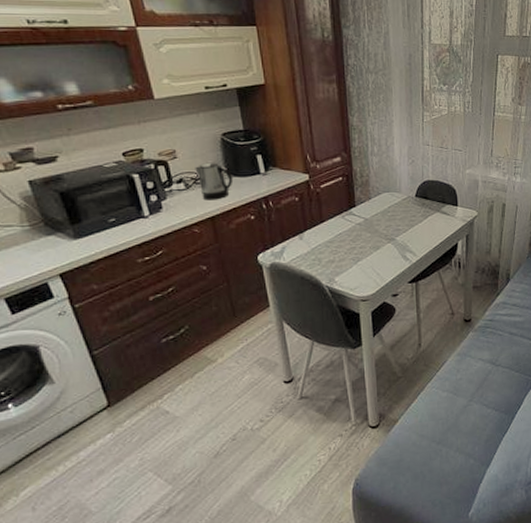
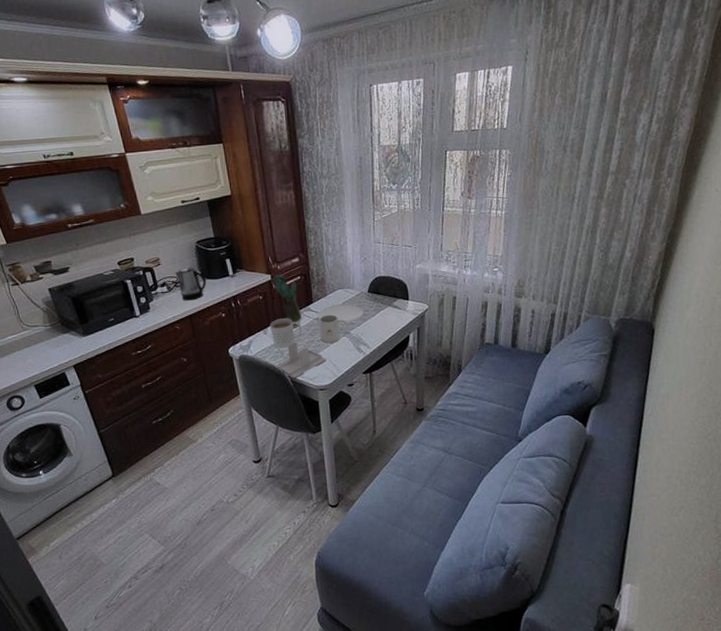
mug: none [306,222,342,256] -> present [270,318,302,349]
vase: none [309,172,343,234] -> present [271,272,302,328]
napkin holder: none [311,248,369,288] -> present [275,341,327,378]
plate: none [360,208,410,230] -> present [317,303,364,324]
mug: none [361,219,393,251] -> present [318,314,348,344]

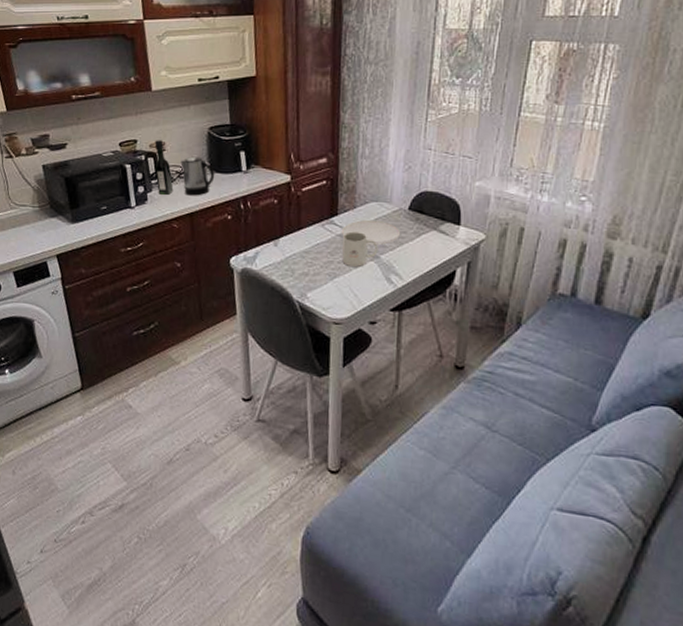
bottle: none [150,256,172,302] -> present [154,140,174,195]
mug: present [270,318,302,349] -> none [282,229,320,267]
vase: present [271,272,302,328] -> none [291,173,323,244]
napkin holder: present [275,341,327,378] -> none [282,259,346,305]

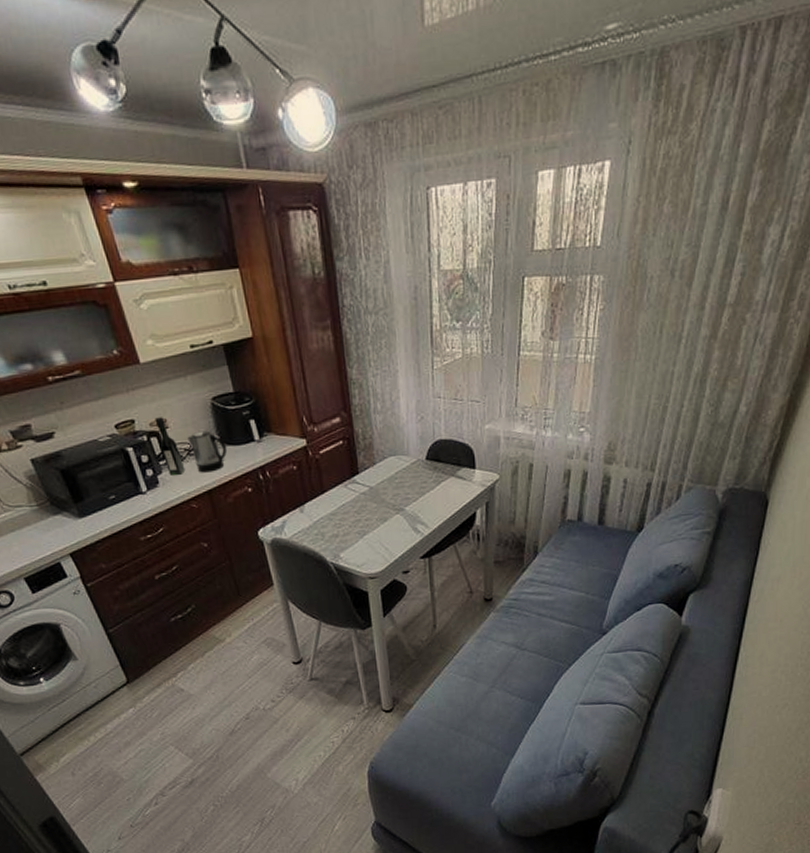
plate: present [341,219,400,246] -> none [364,473,421,500]
mug: present [341,231,378,268] -> none [366,487,402,523]

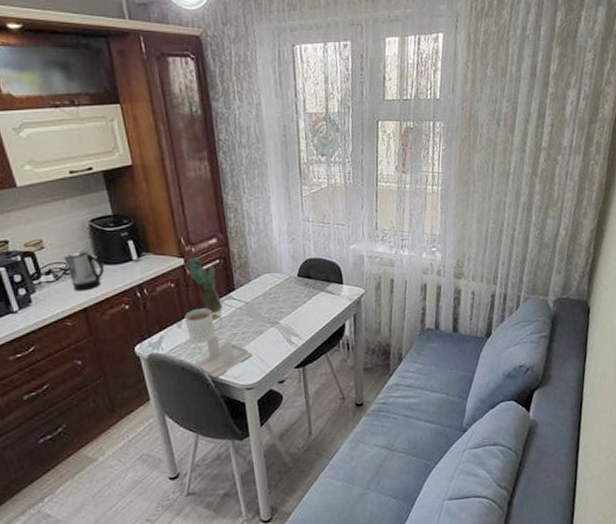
bottle: present [154,417,186,475] -> none [30,238,61,294]
vase: none [307,435,346,505] -> present [185,255,223,320]
mug: none [307,493,346,530] -> present [184,308,223,344]
napkin holder: none [314,520,377,565] -> present [192,334,253,378]

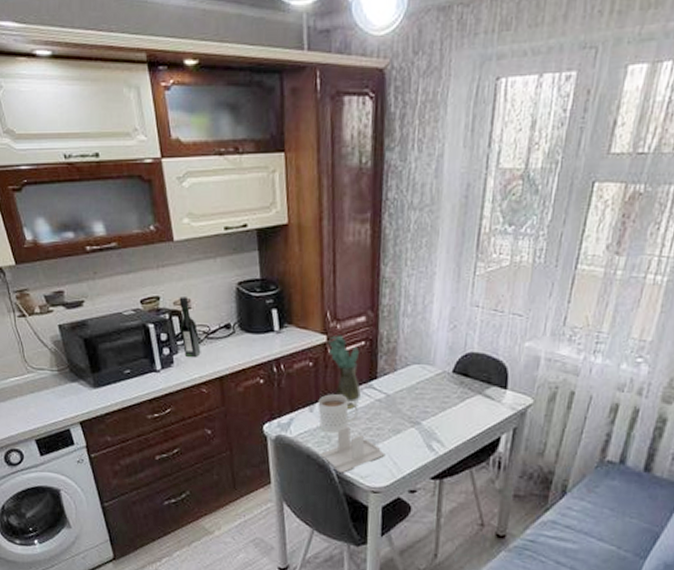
bottle: none [30,238,61,294] -> present [179,297,201,357]
kettle: present [63,250,105,292] -> none [208,315,246,358]

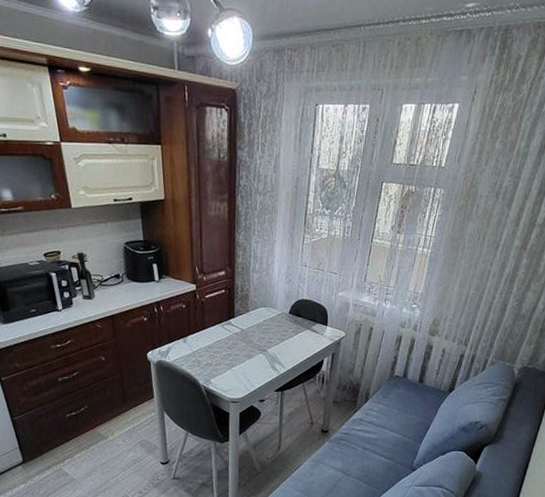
mug: present [318,394,358,434] -> none [190,329,221,359]
napkin holder: present [318,425,385,473] -> none [190,352,241,388]
vase: present [327,333,361,409] -> none [196,283,222,340]

